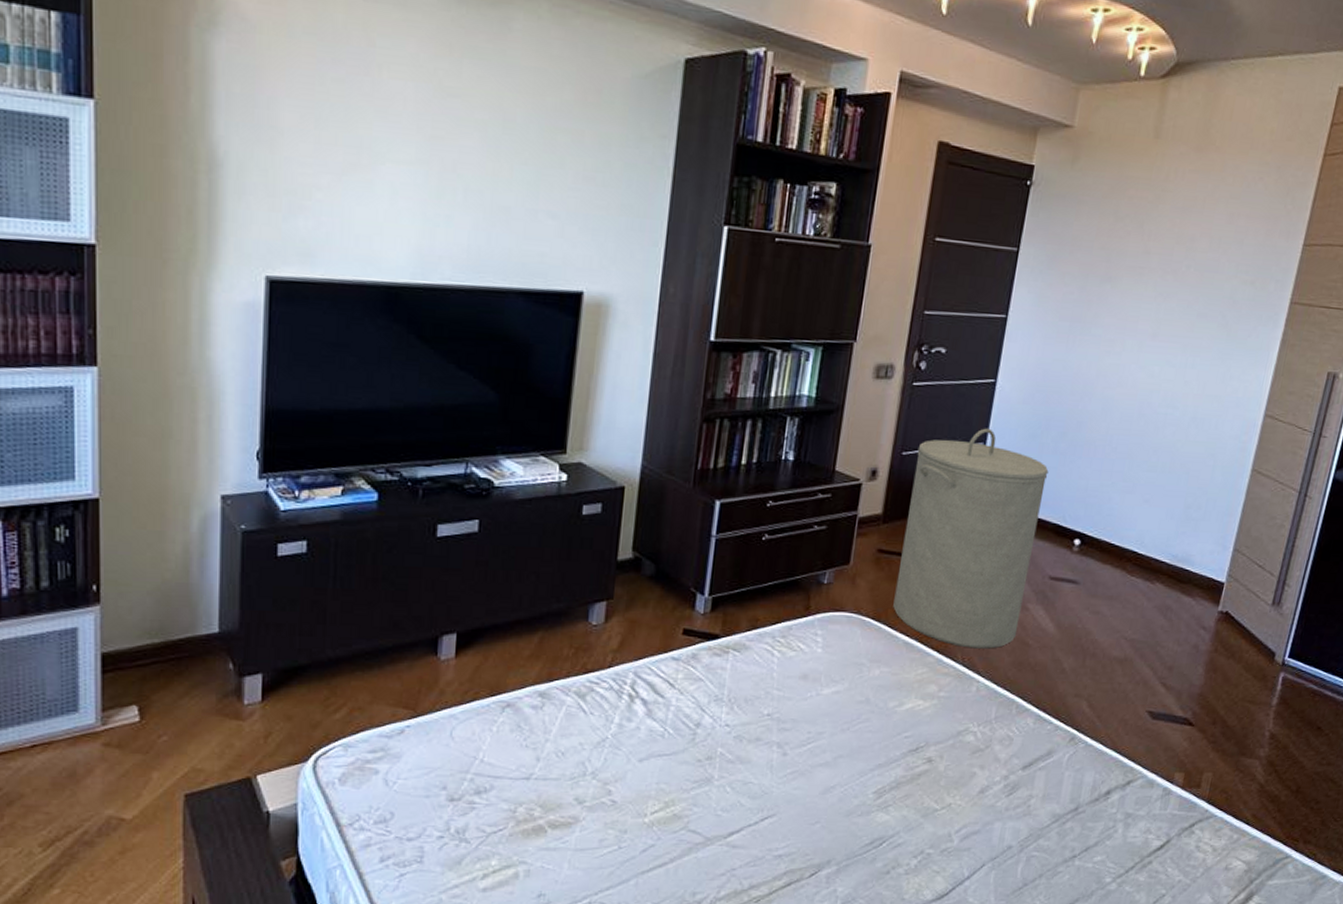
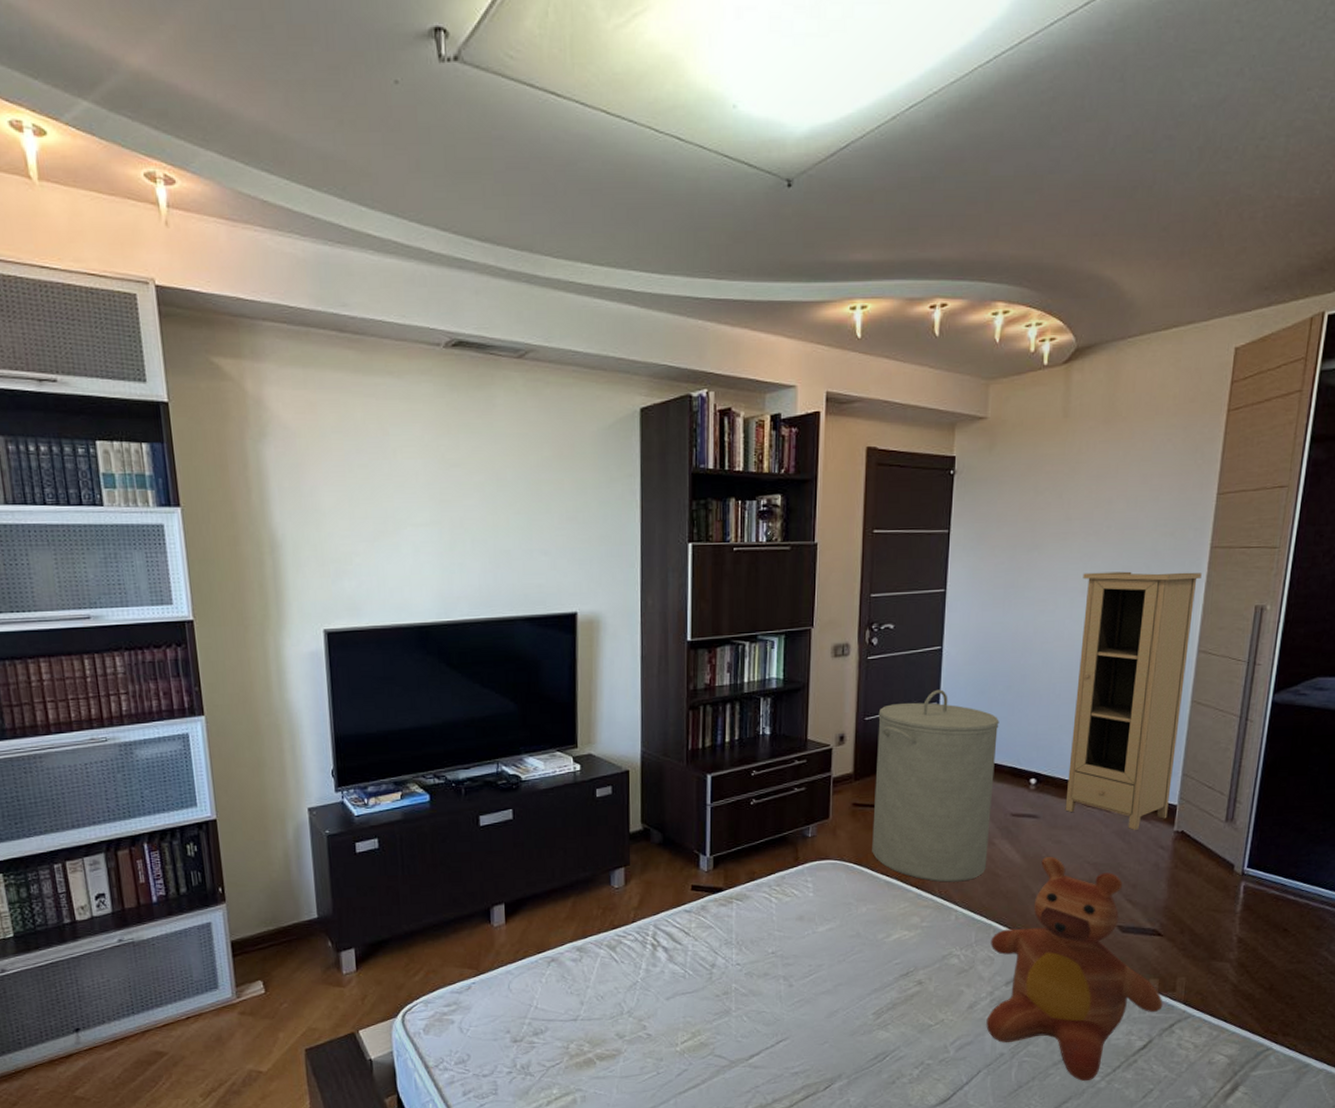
teddy bear: none [996,629,1186,882] -> present [986,857,1163,1082]
cupboard: none [1107,314,1278,608] -> present [1065,571,1202,831]

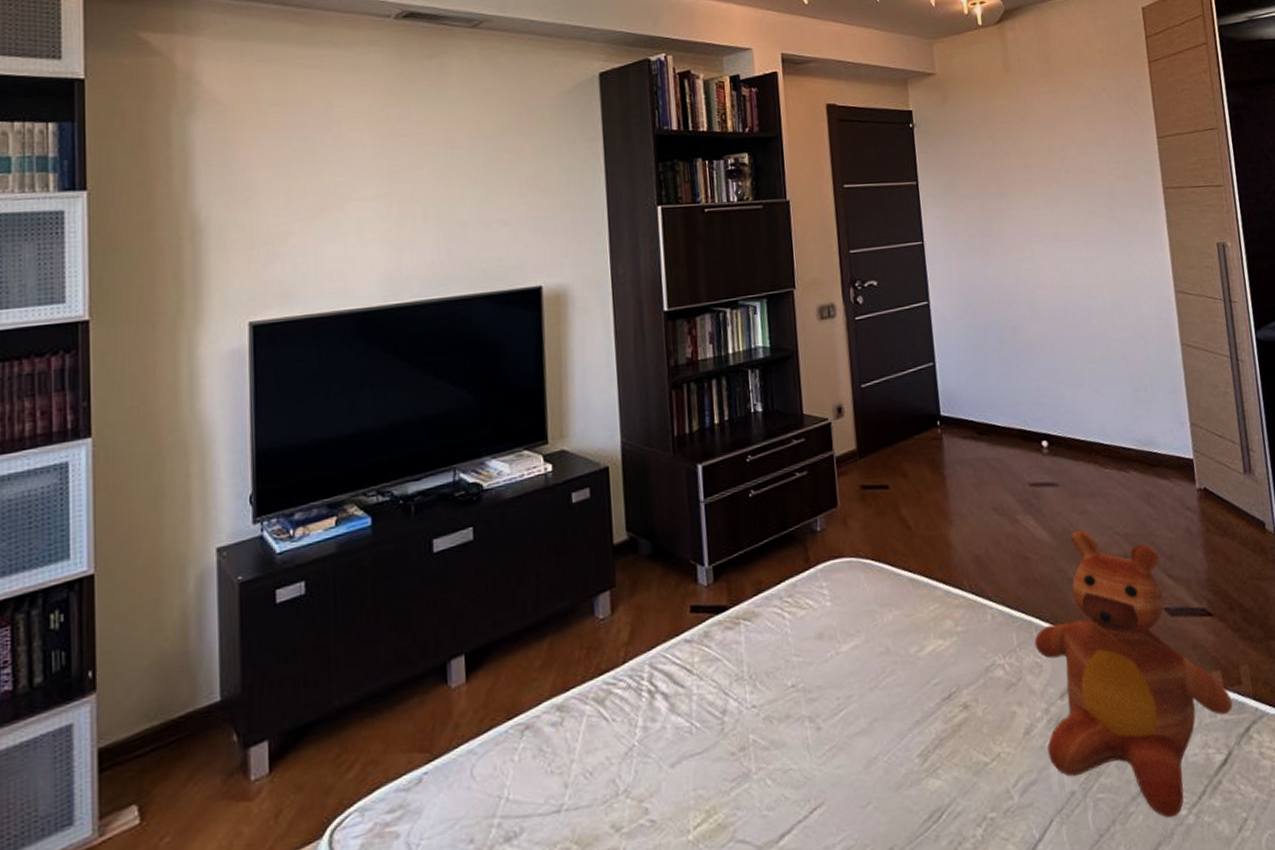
laundry hamper: present [872,689,1000,883] -> none [874,348,1014,574]
cupboard: present [1065,571,1202,831] -> none [1052,213,1187,493]

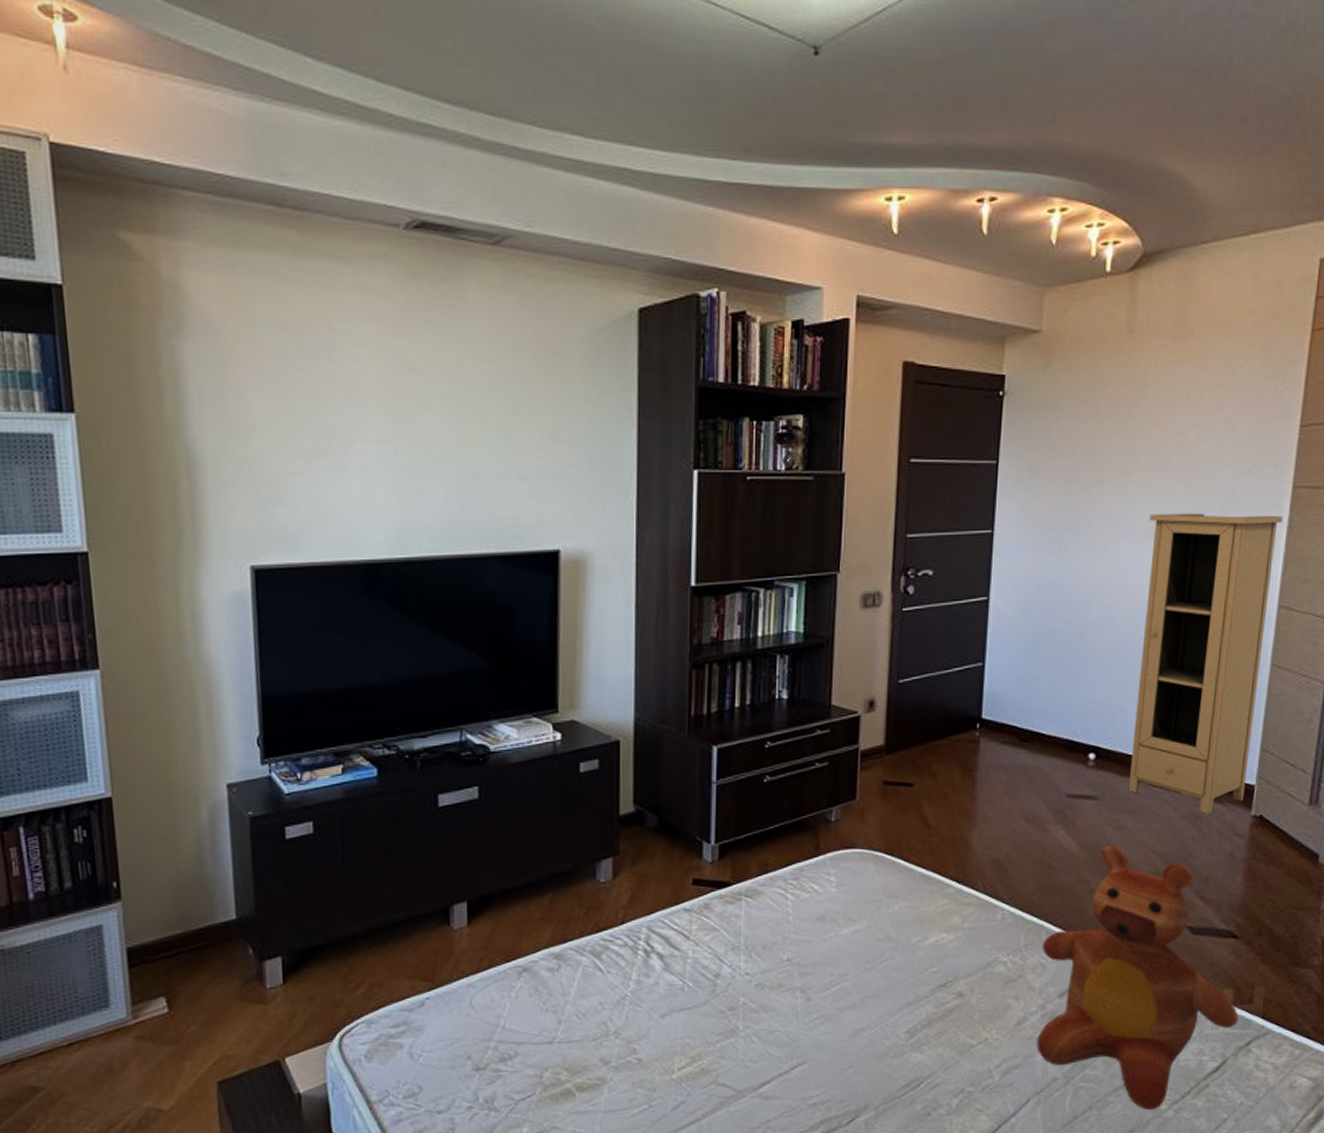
cupboard: none [1052,213,1187,493] -> present [1128,513,1283,815]

